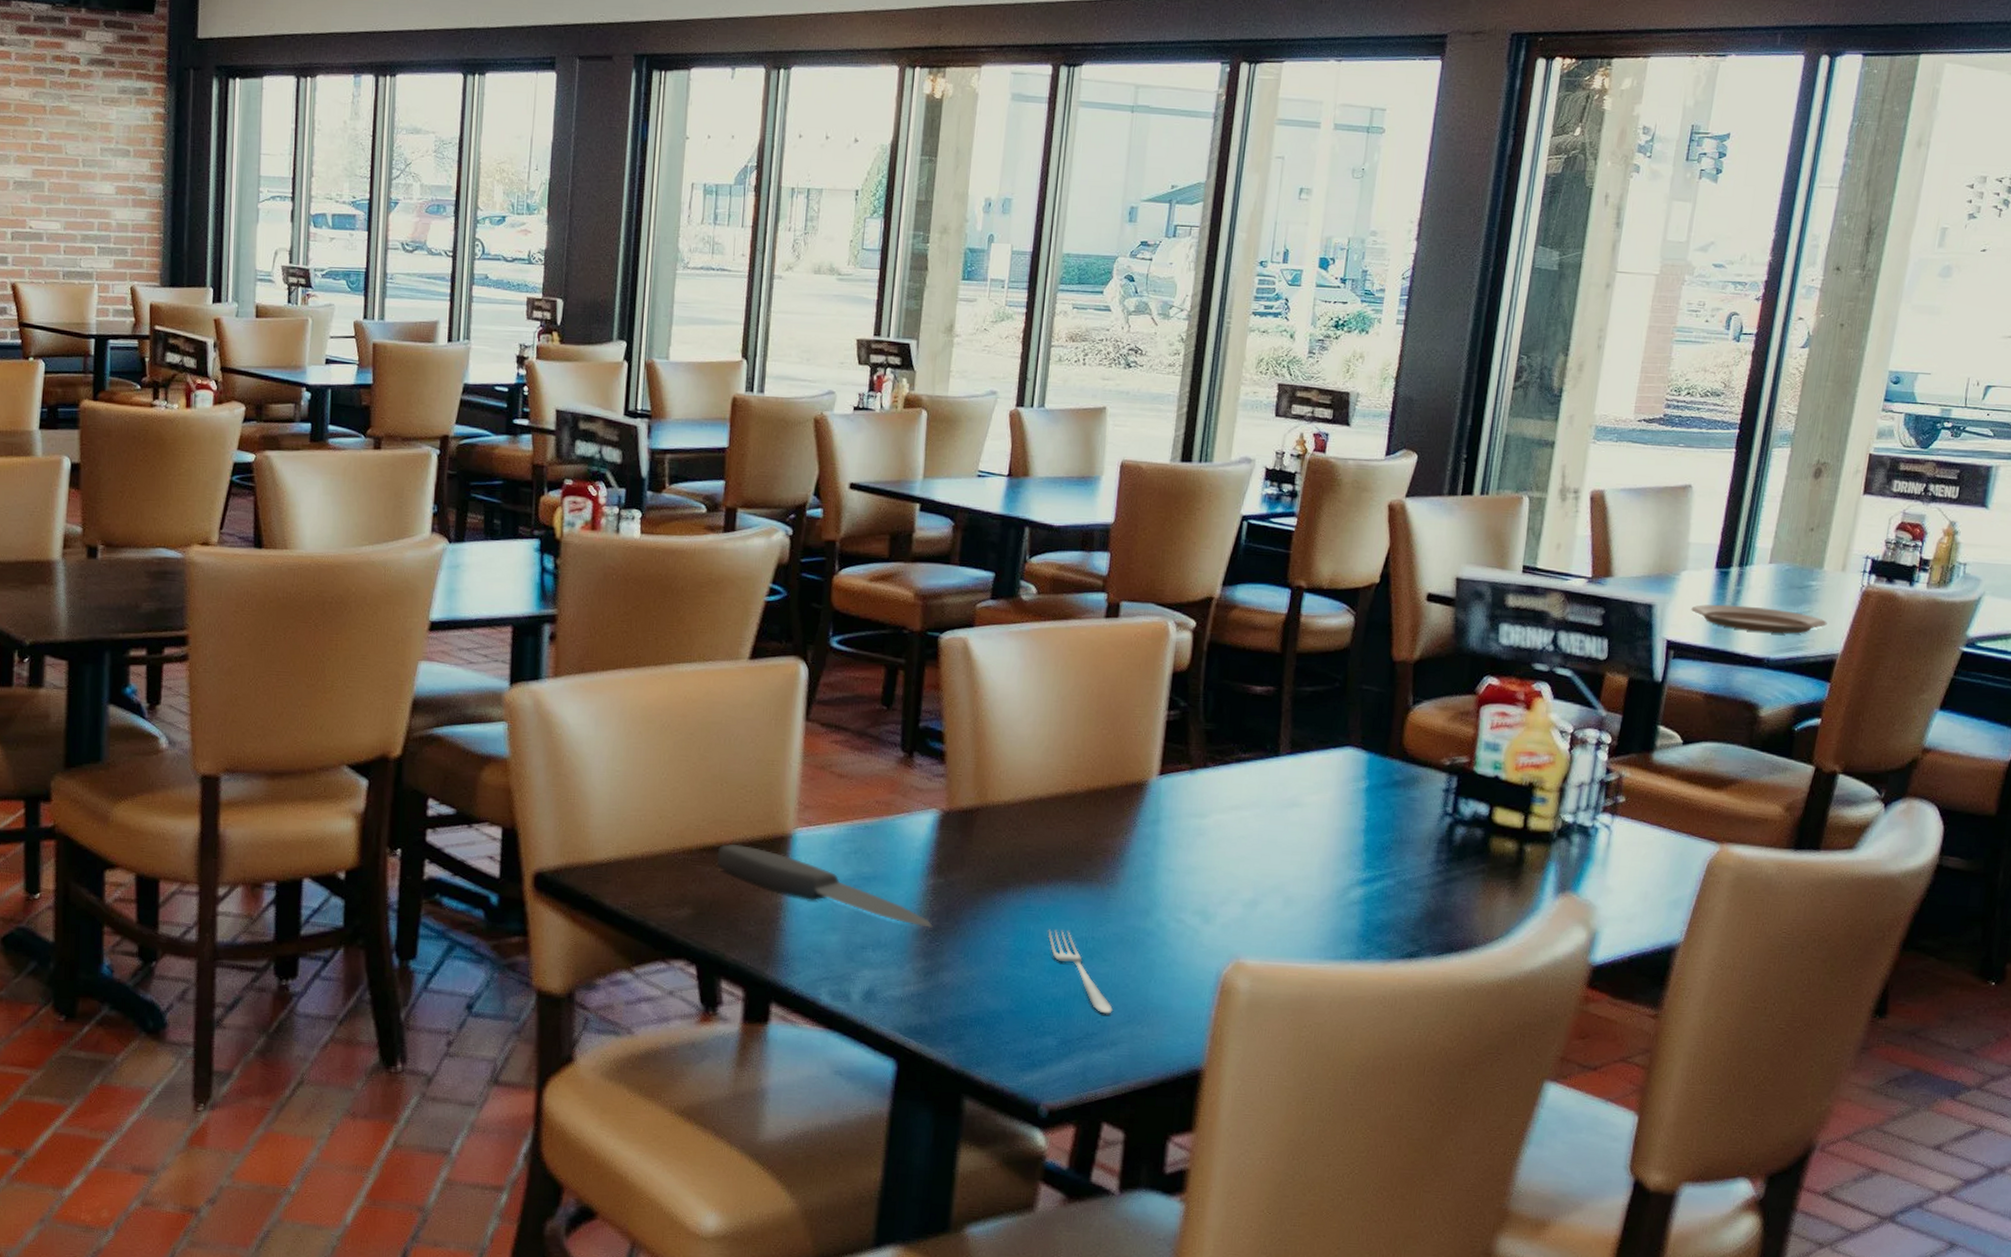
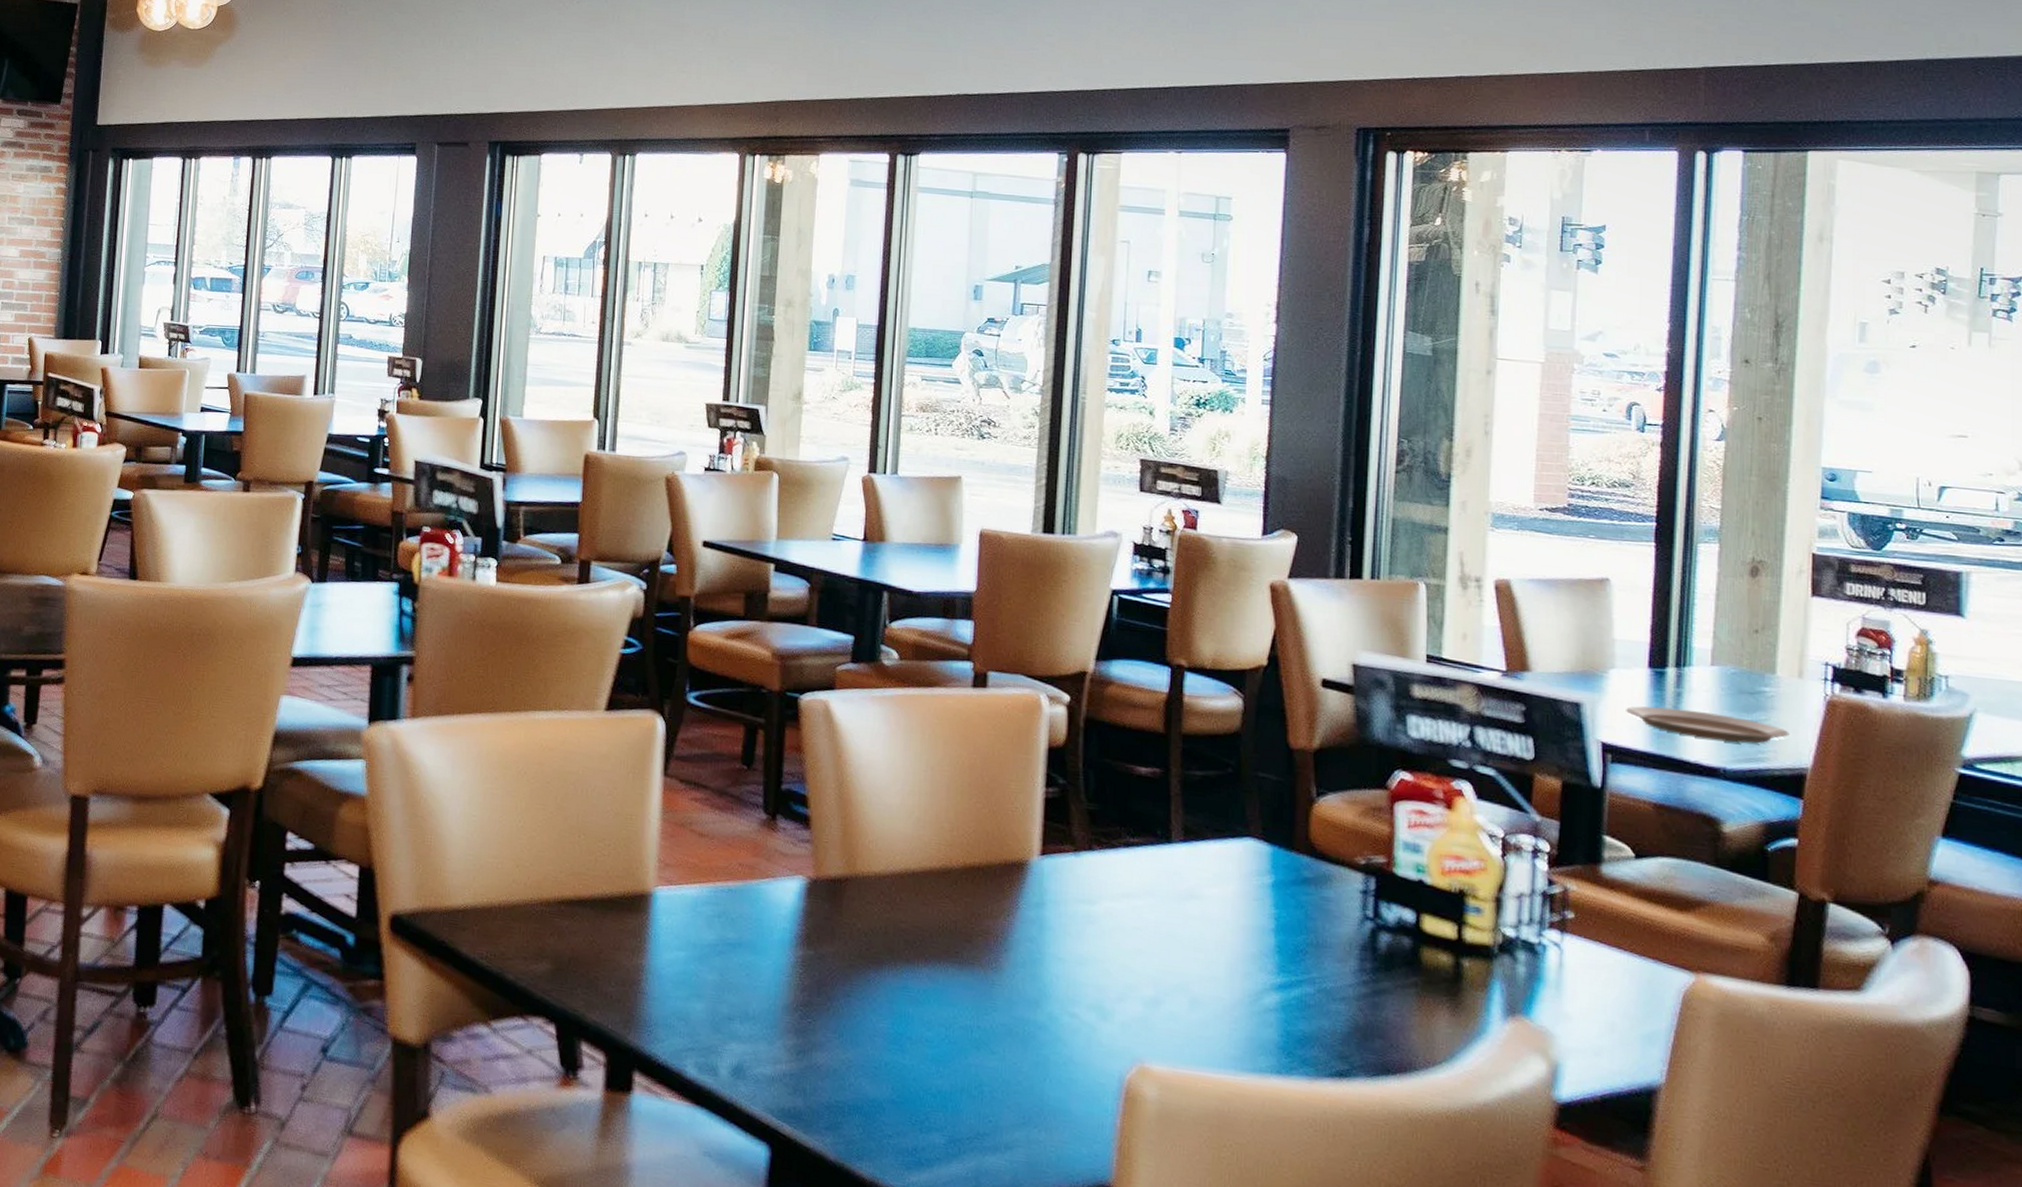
knife: present [717,844,934,929] -> none [576,898,805,1004]
fork: present [1047,929,1113,1014] -> none [928,1014,1005,1114]

